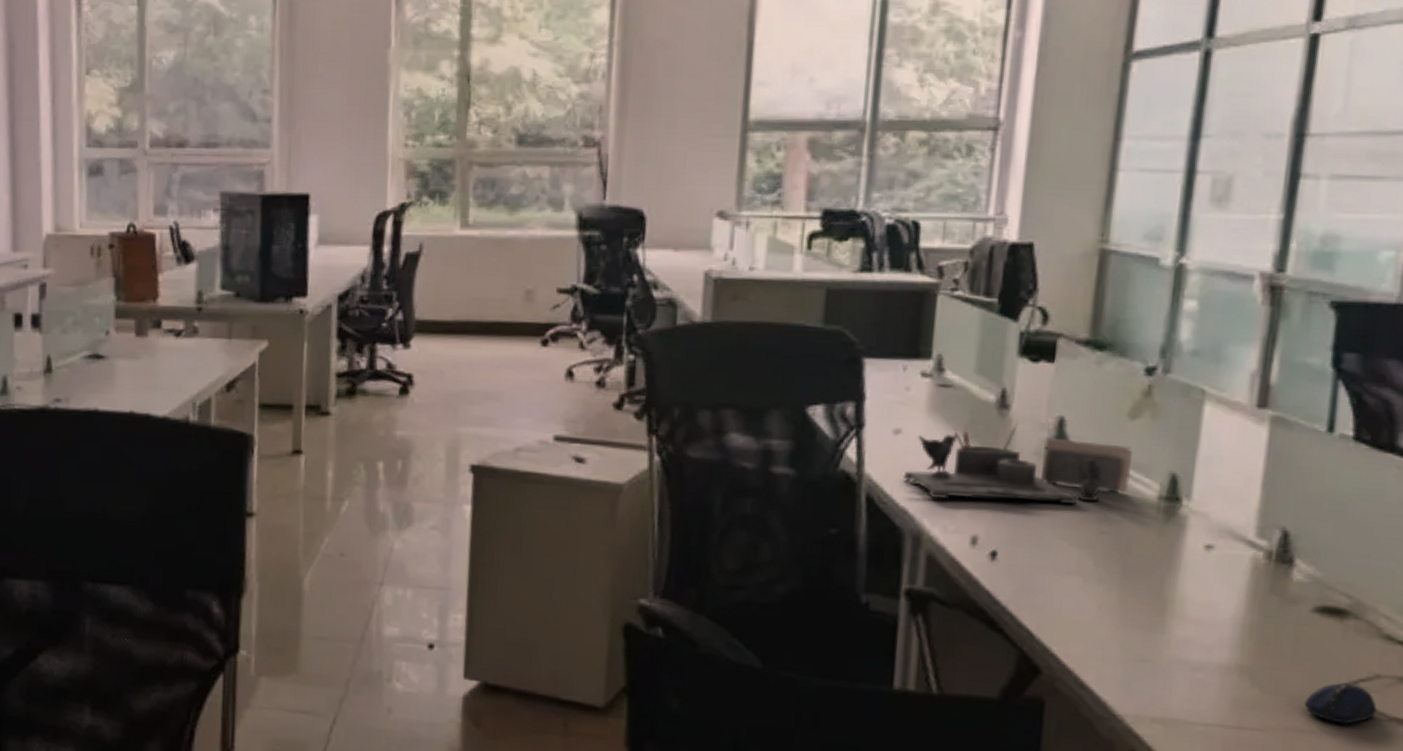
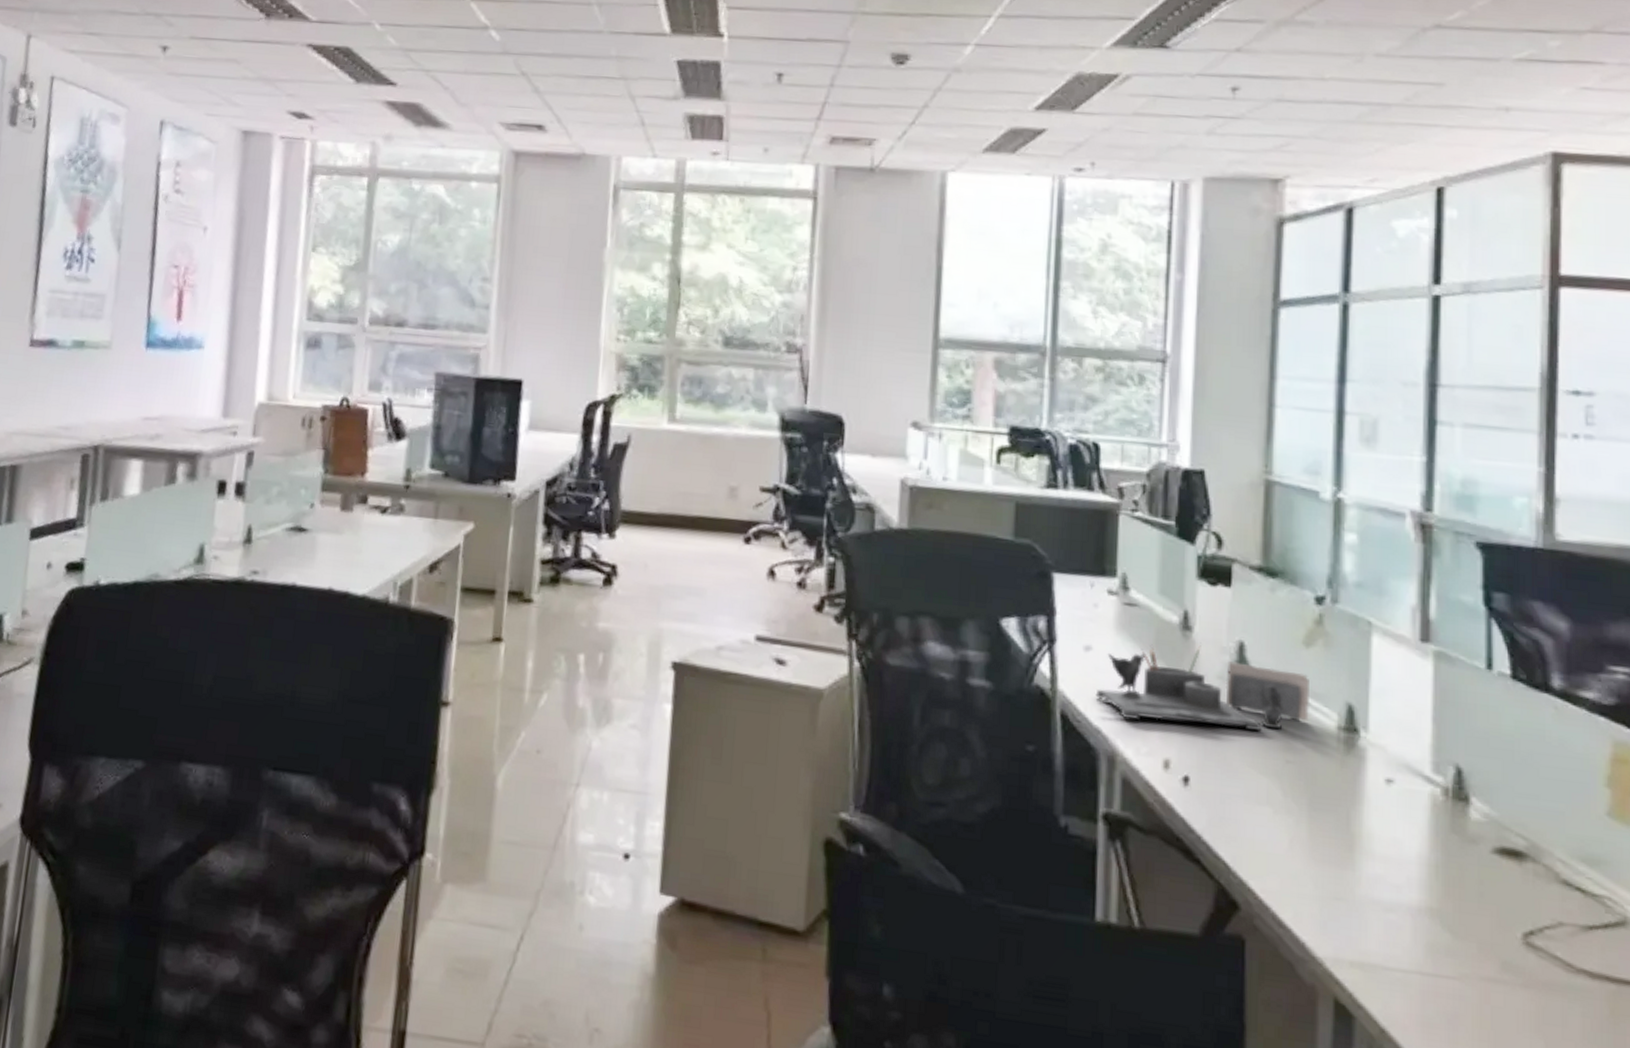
computer mouse: present [1304,683,1377,725] -> none [1495,929,1564,975]

